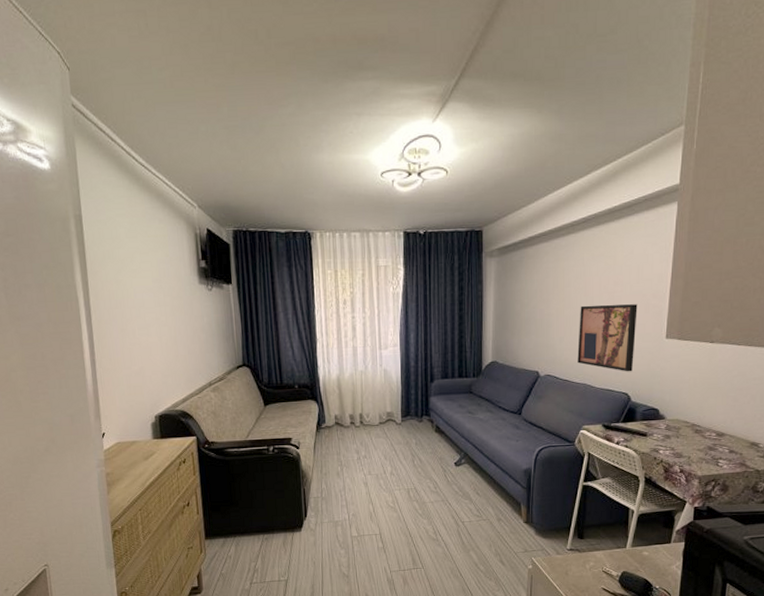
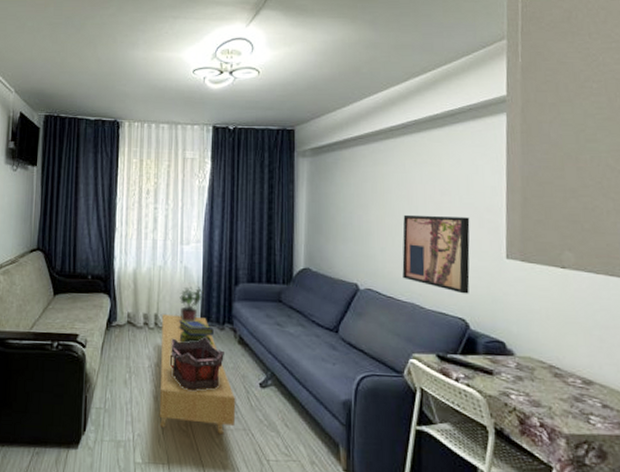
tv console: none [366,413,435,507] -> present [159,314,236,435]
decorative container: none [375,429,423,474] -> present [169,337,224,391]
potted plant: none [381,386,403,417] -> present [180,286,203,321]
stack of books: none [381,416,414,437] -> present [178,320,214,346]

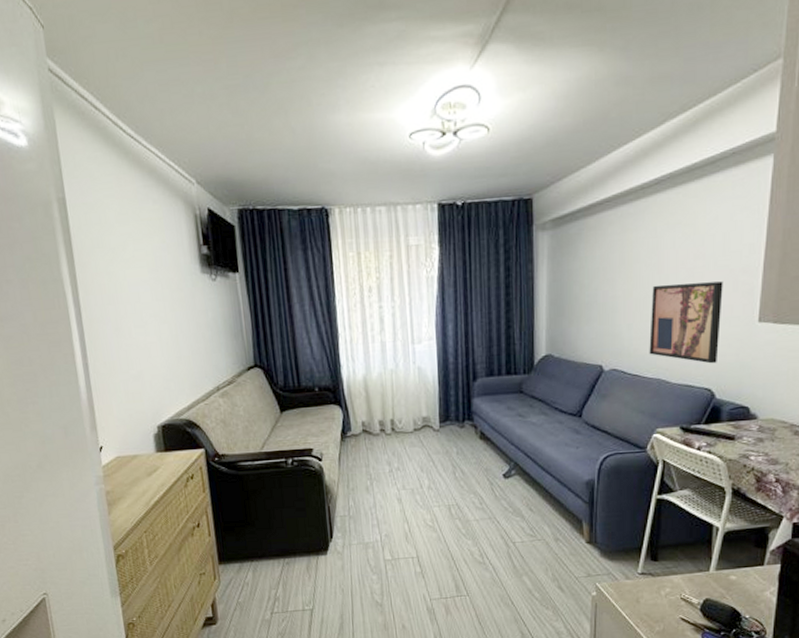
tv console: present [159,314,236,435] -> none [398,417,481,526]
decorative container: present [169,337,224,391] -> none [410,436,466,489]
stack of books: present [178,320,214,346] -> none [416,421,454,446]
potted plant: present [180,286,203,321] -> none [415,387,440,423]

